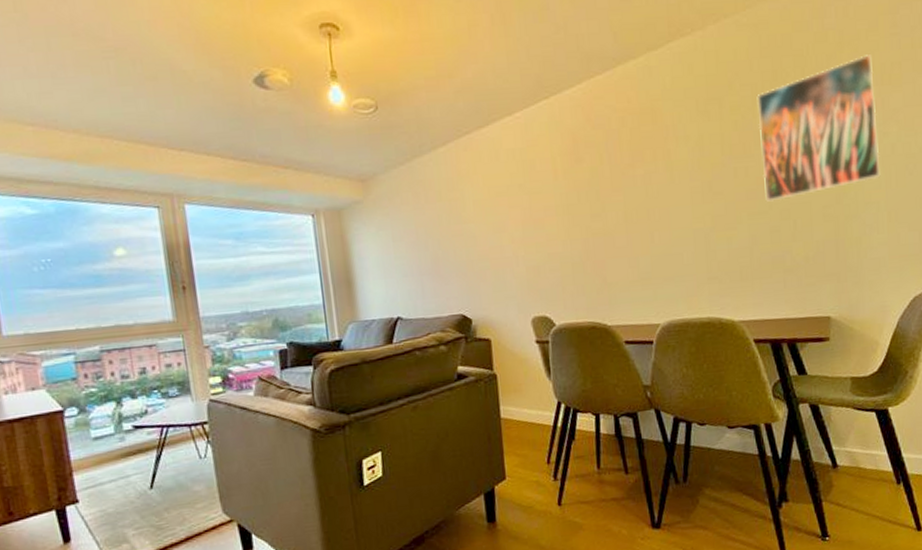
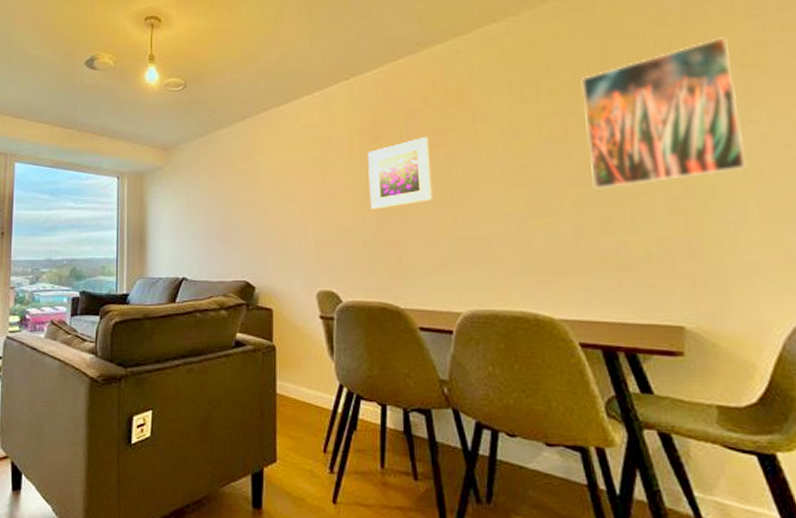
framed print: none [571,156,633,234] -> present [368,136,434,210]

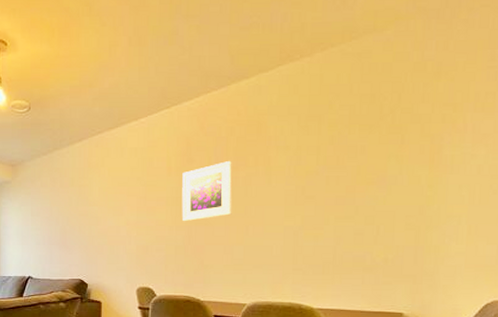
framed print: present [581,37,748,190] -> none [352,84,468,208]

